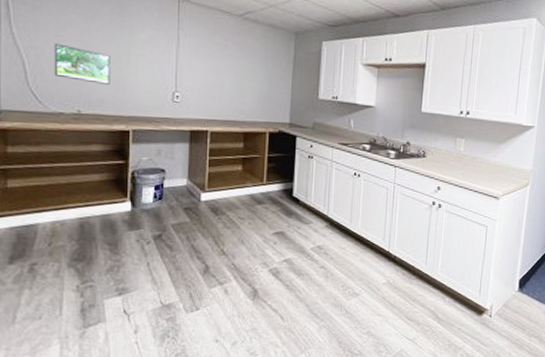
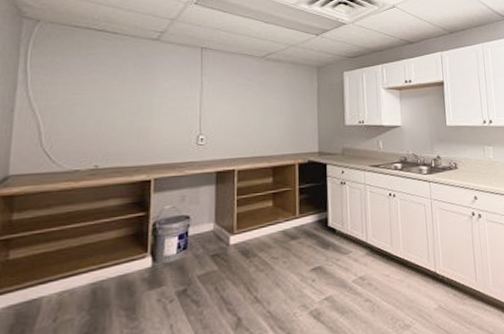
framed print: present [54,43,110,85] -> none [71,101,132,136]

